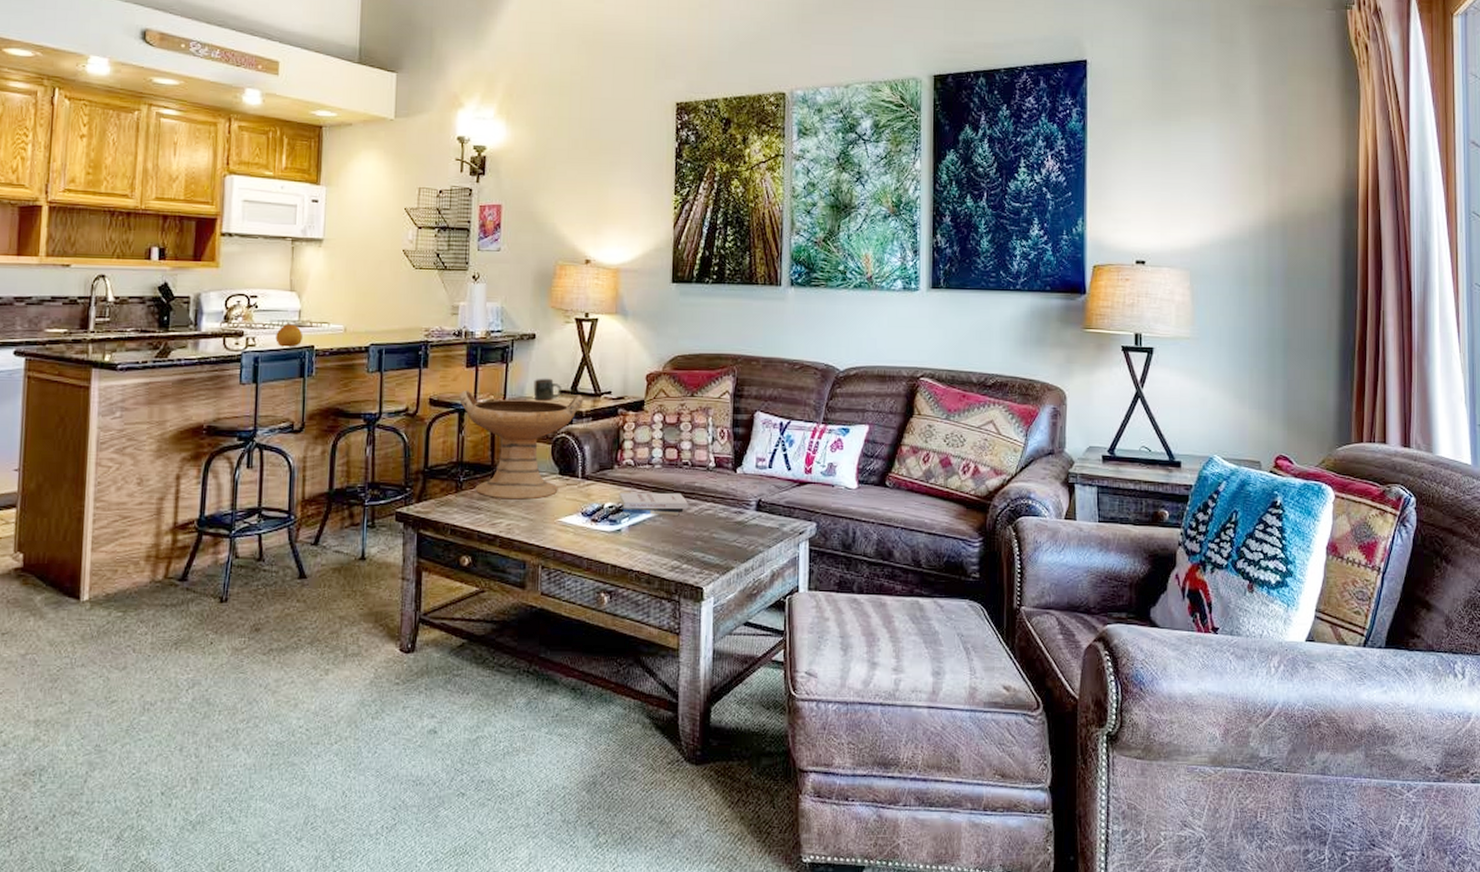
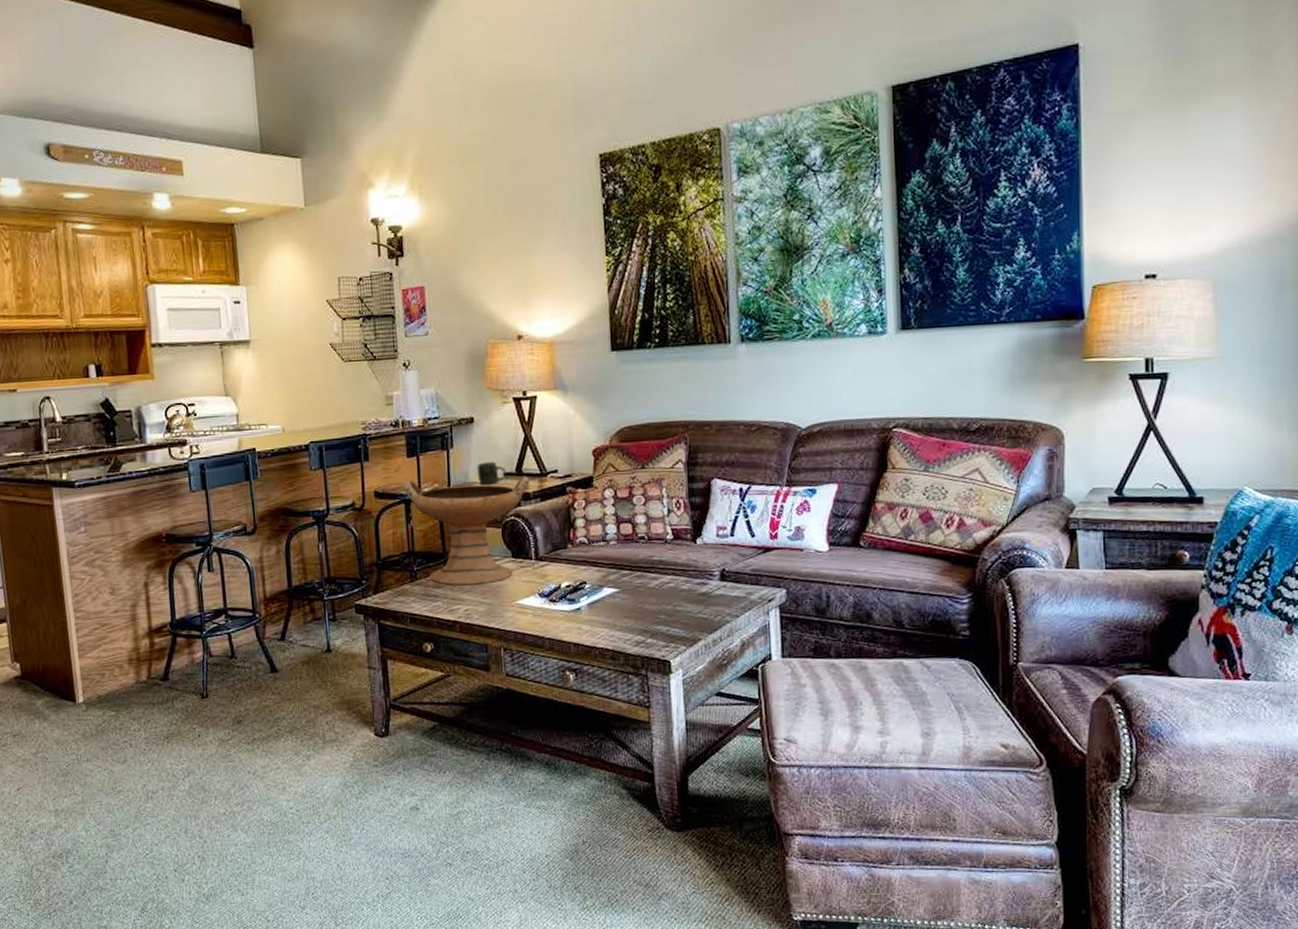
fruit: present [275,324,302,347] -> none [217,429,243,452]
books: present [619,492,689,517] -> none [575,567,649,592]

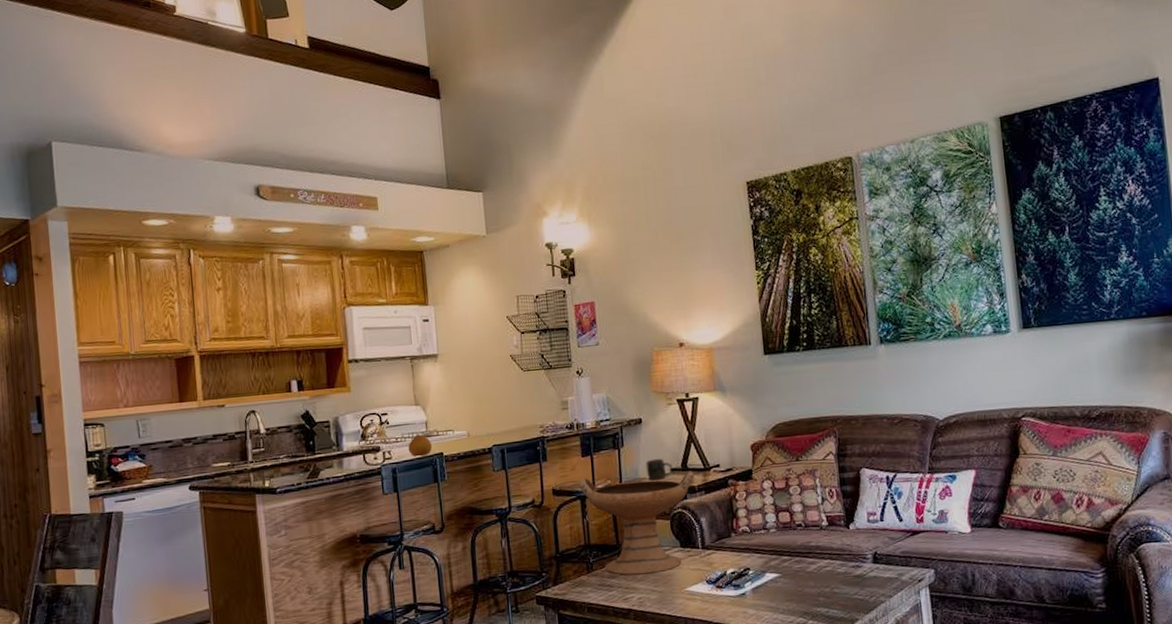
fruit: none [217,429,243,452] -> present [408,435,432,457]

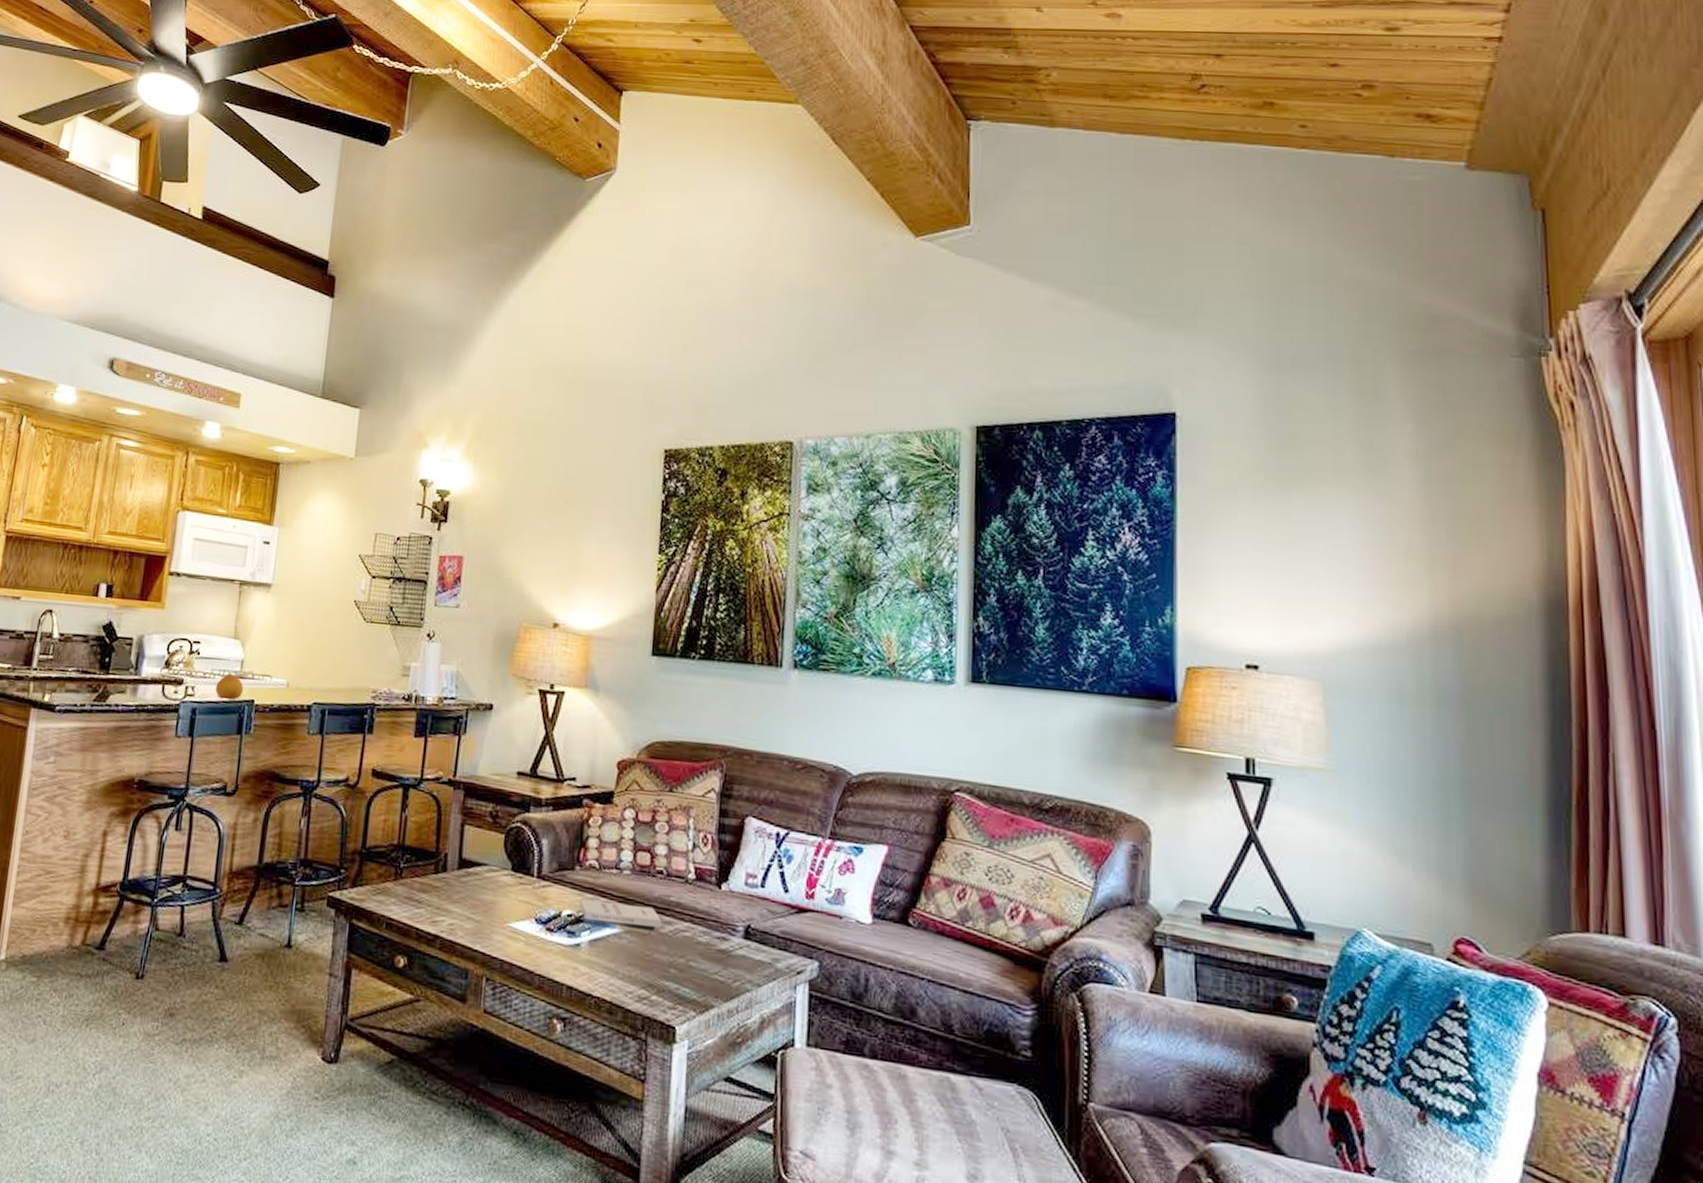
decorative bowl: present [578,471,695,576] -> none [404,762,545,897]
mug: present [645,458,673,482] -> none [487,755,520,784]
books: none [739,553,808,578] -> present [579,900,663,936]

